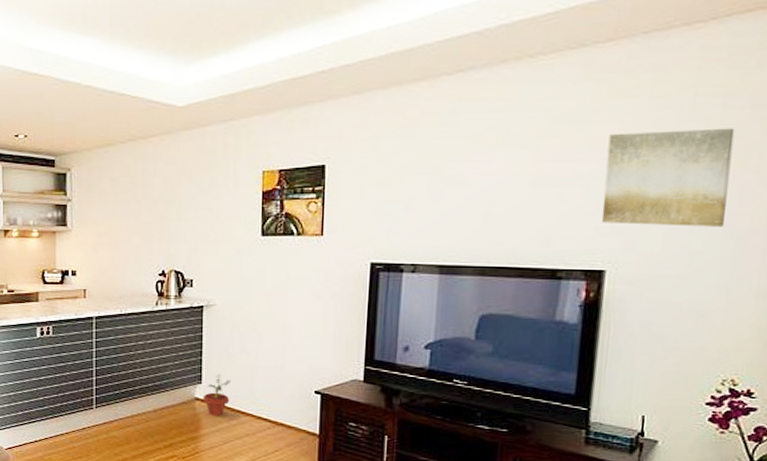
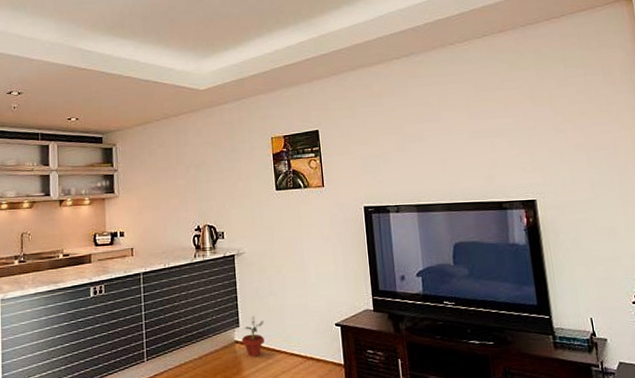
wall art: present [601,128,735,227] -> none [516,89,608,163]

